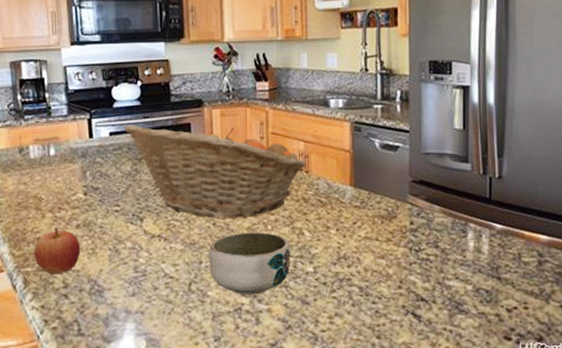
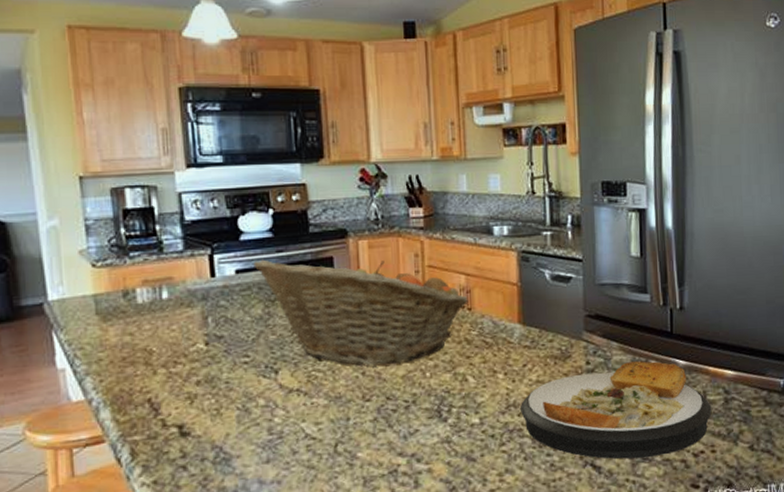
apple: present [34,227,81,275] -> none [143,385,203,443]
bowl: present [208,231,290,295] -> none [357,380,453,455]
plate: none [350,223,526,311] -> present [520,361,712,459]

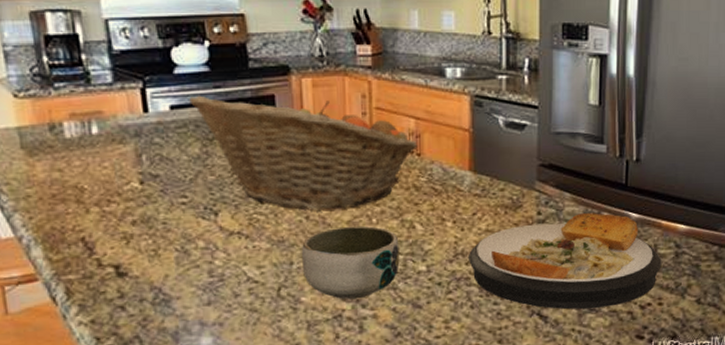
bowl: none [357,380,453,455] -> present [301,225,399,300]

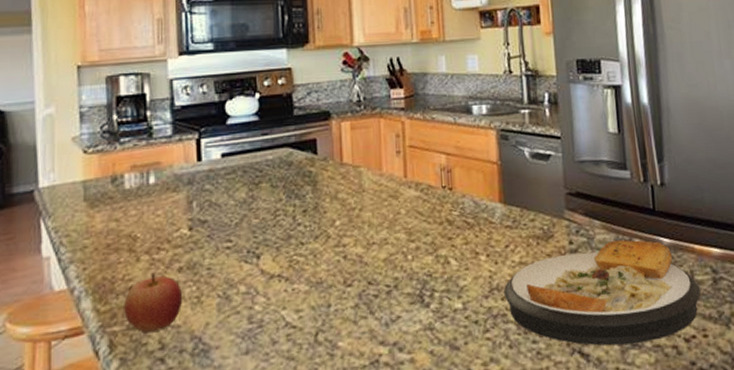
apple: none [77,224,139,283] -> present [124,272,183,334]
fruit basket: present [189,95,418,211] -> none [239,141,449,250]
bowl: present [301,225,399,300] -> none [338,263,435,344]

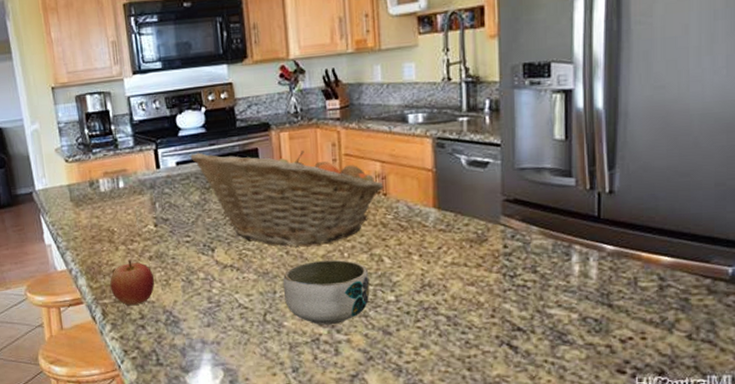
fruit basket: none [239,141,449,250] -> present [190,150,384,247]
bowl: none [338,263,435,344] -> present [282,259,370,326]
plate: present [504,240,701,346] -> none [435,245,643,341]

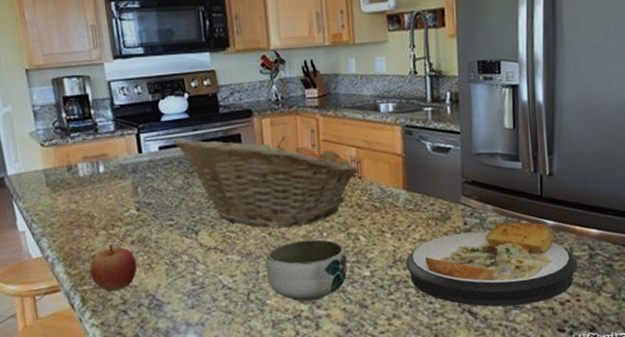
plate: none [435,245,643,341] -> present [406,221,578,307]

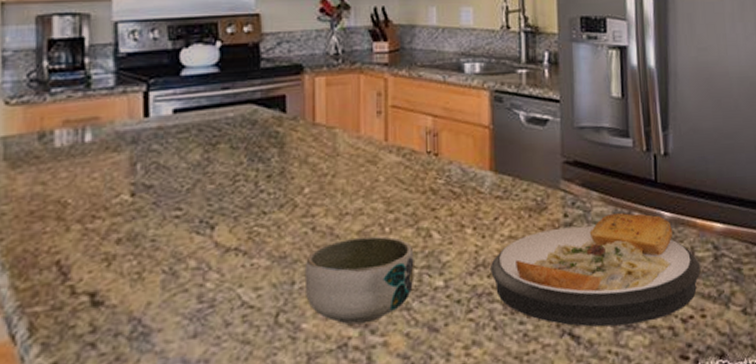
apple: present [89,244,137,292] -> none [48,244,121,315]
fruit basket: present [173,136,359,228] -> none [194,97,435,221]

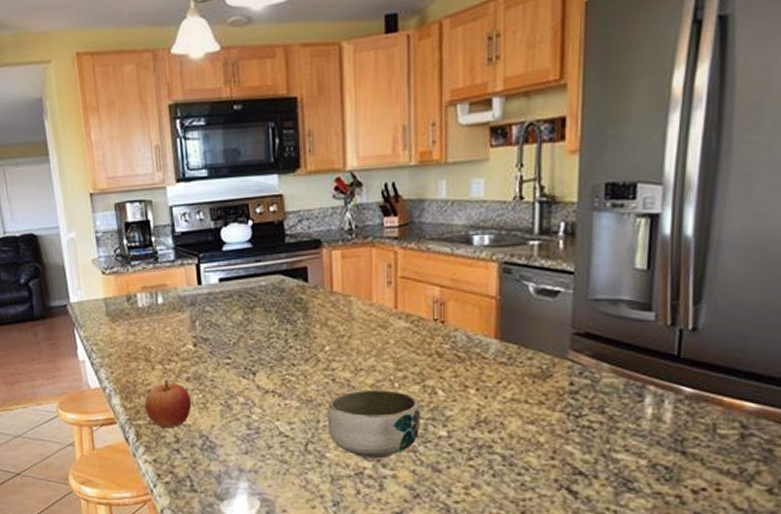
apple: none [48,244,121,315] -> present [145,380,192,429]
plate: present [491,213,701,327] -> none [492,386,722,489]

